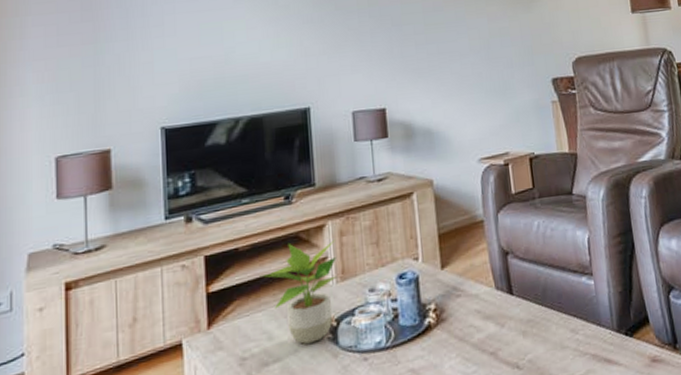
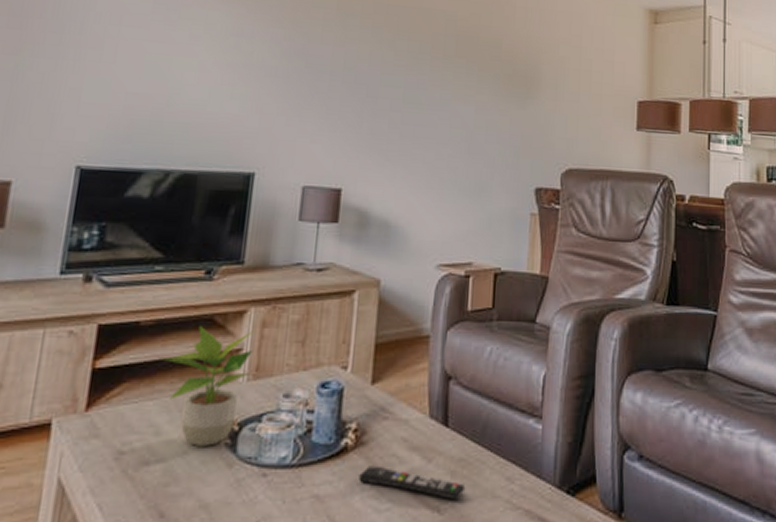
remote control: none [445,336,538,356] -> present [359,465,466,501]

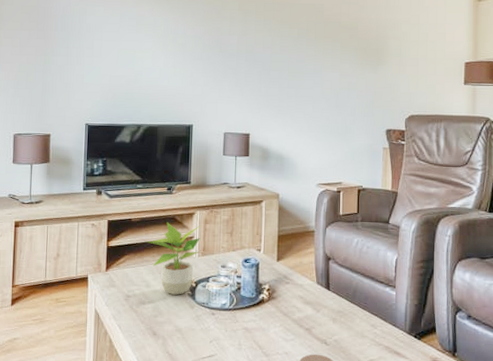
remote control: present [359,465,466,501] -> none [272,312,343,337]

